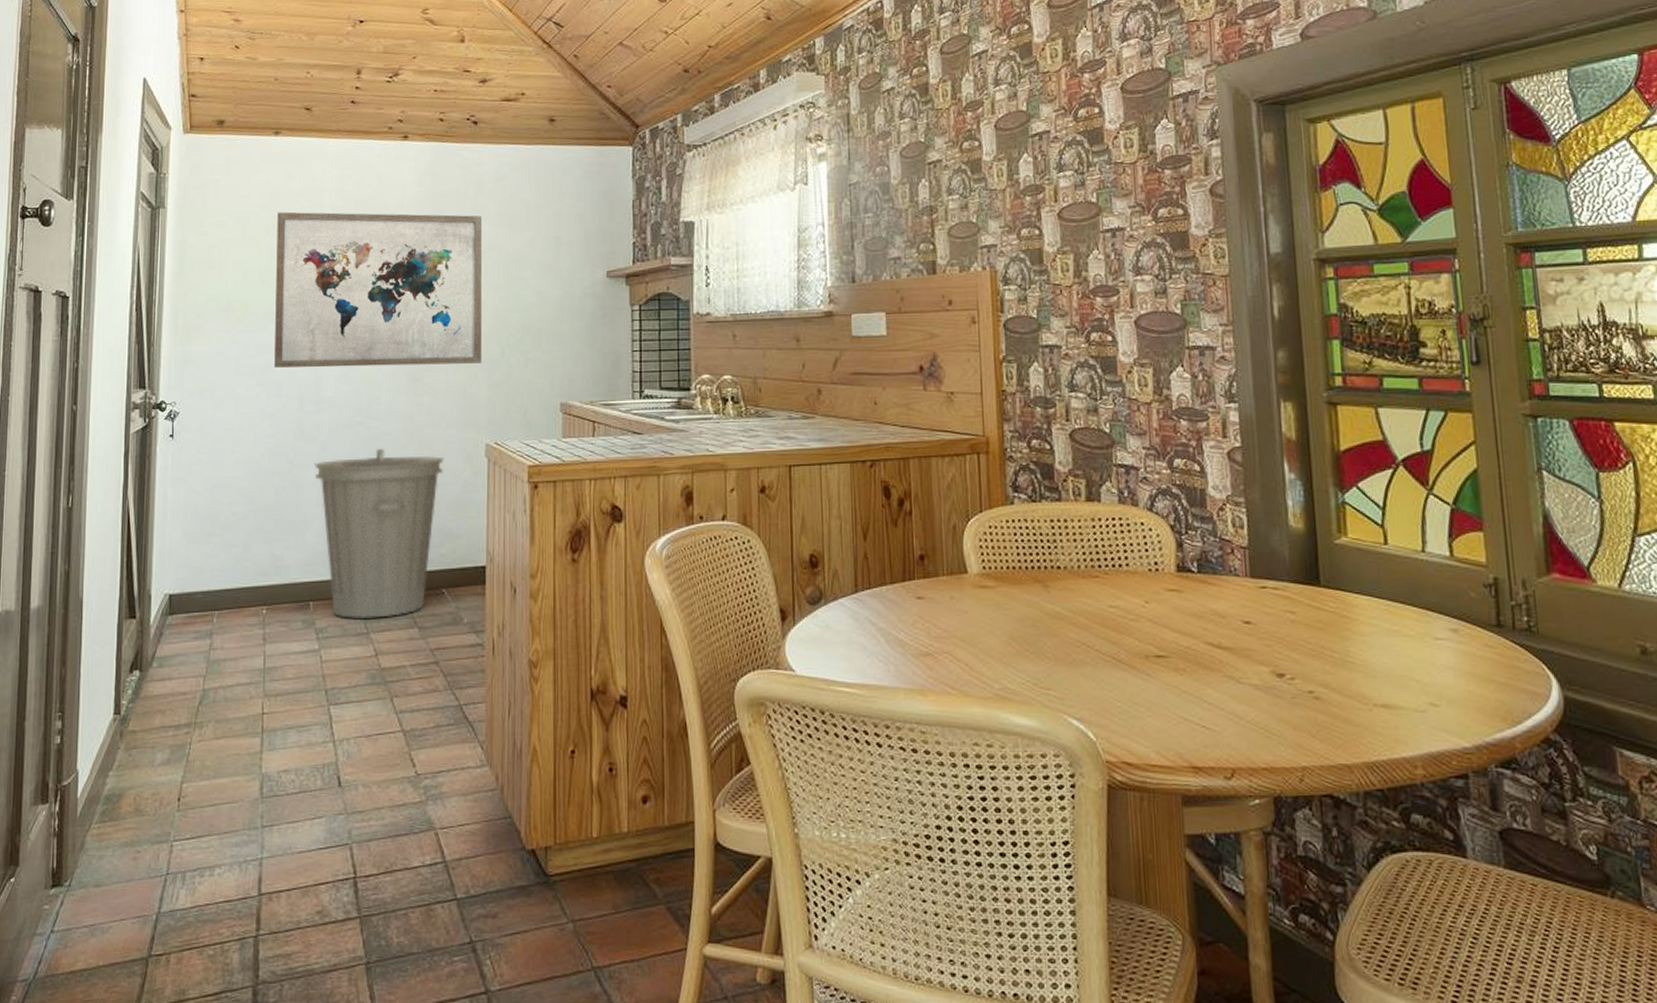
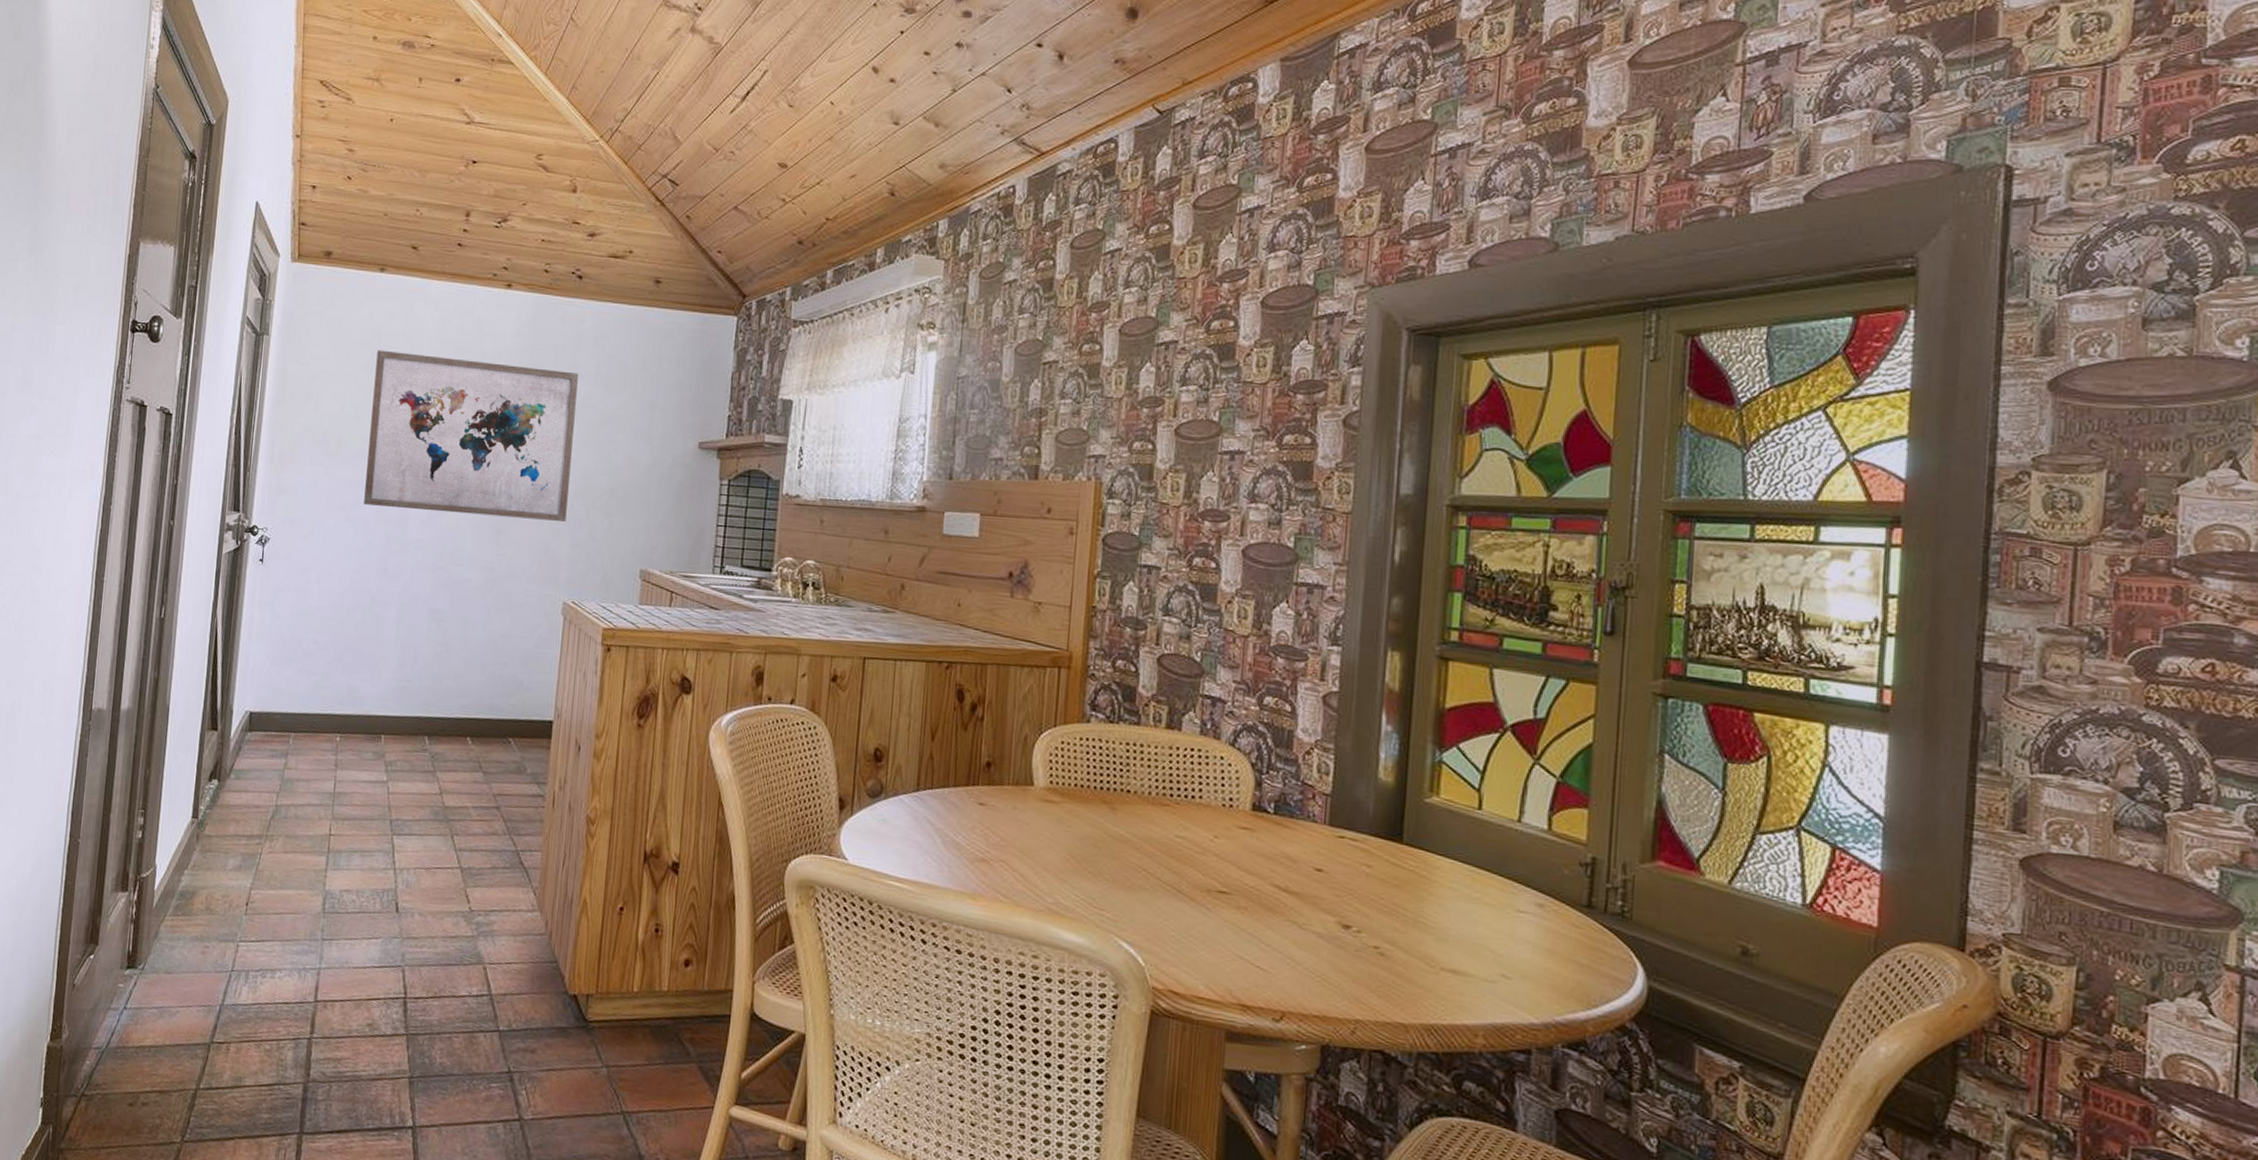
trash can: present [314,449,444,618] -> none [395,595,521,759]

